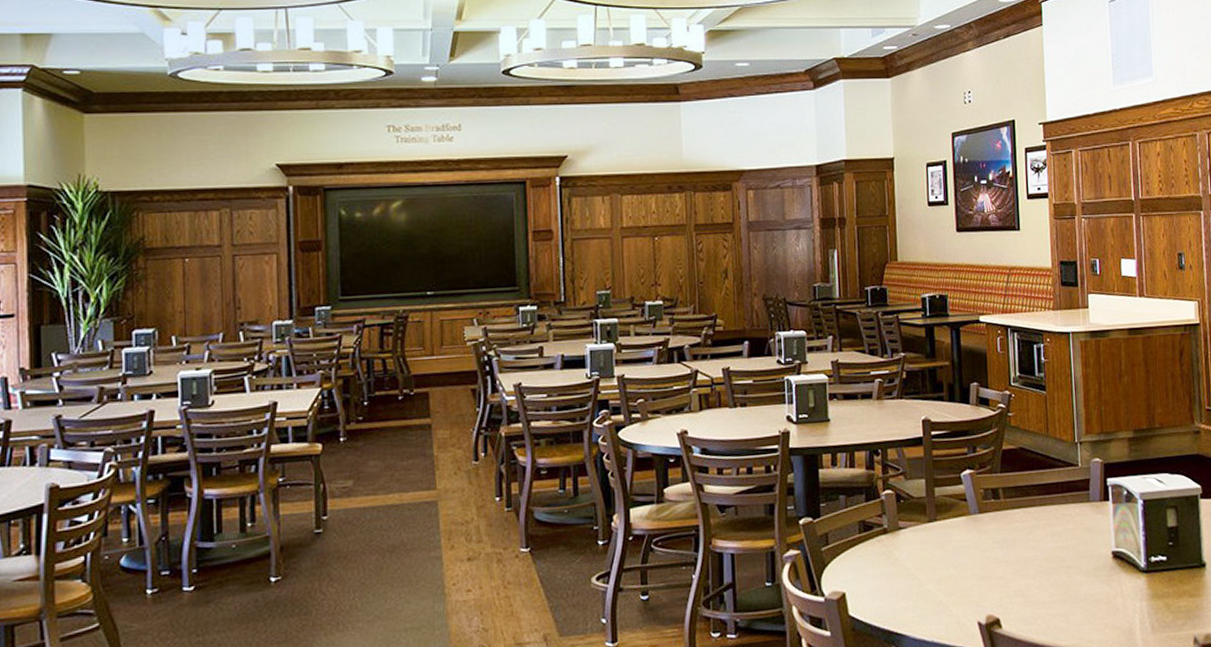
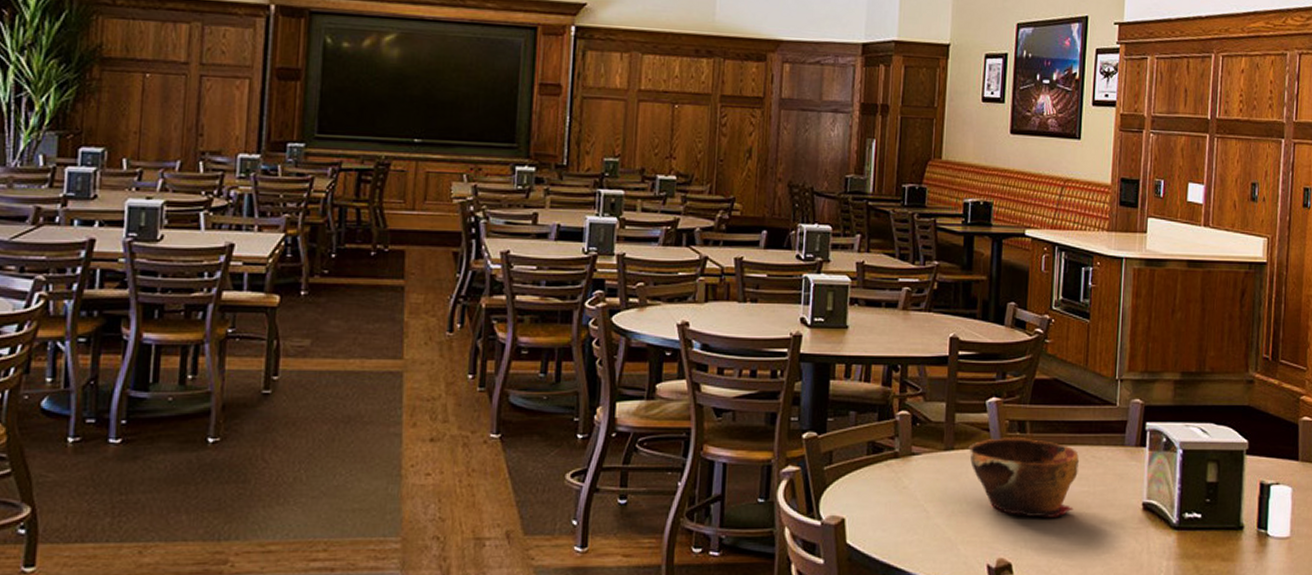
bowl: none [948,503,1051,575] -> present [967,438,1080,518]

